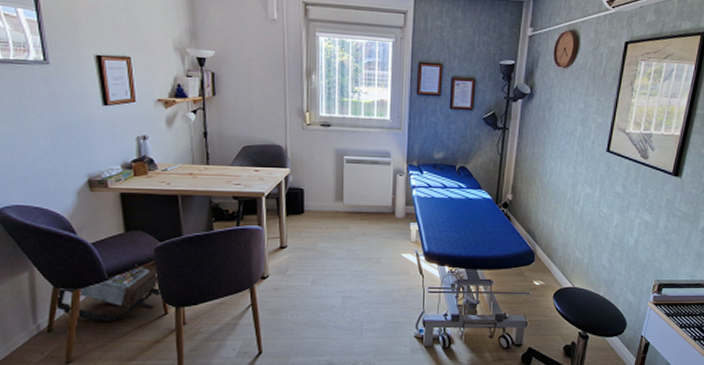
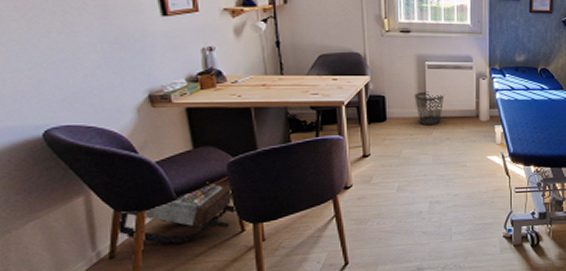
wastebasket: none [332,185,362,220] -> present [414,91,445,126]

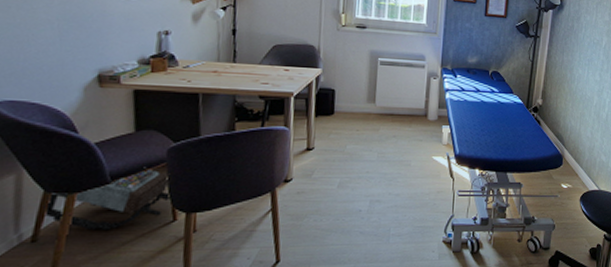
wastebasket: present [414,91,445,126] -> none [364,87,395,122]

